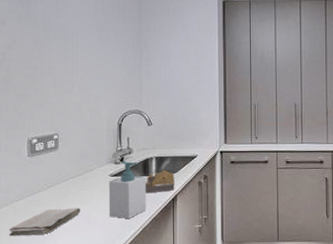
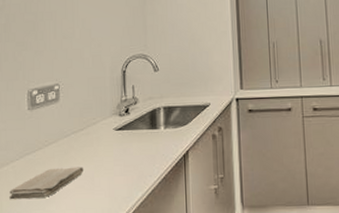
soap bottle: present [108,161,146,220] -> none [113,112,154,180]
architectural model: present [145,170,175,194] -> none [152,122,186,150]

